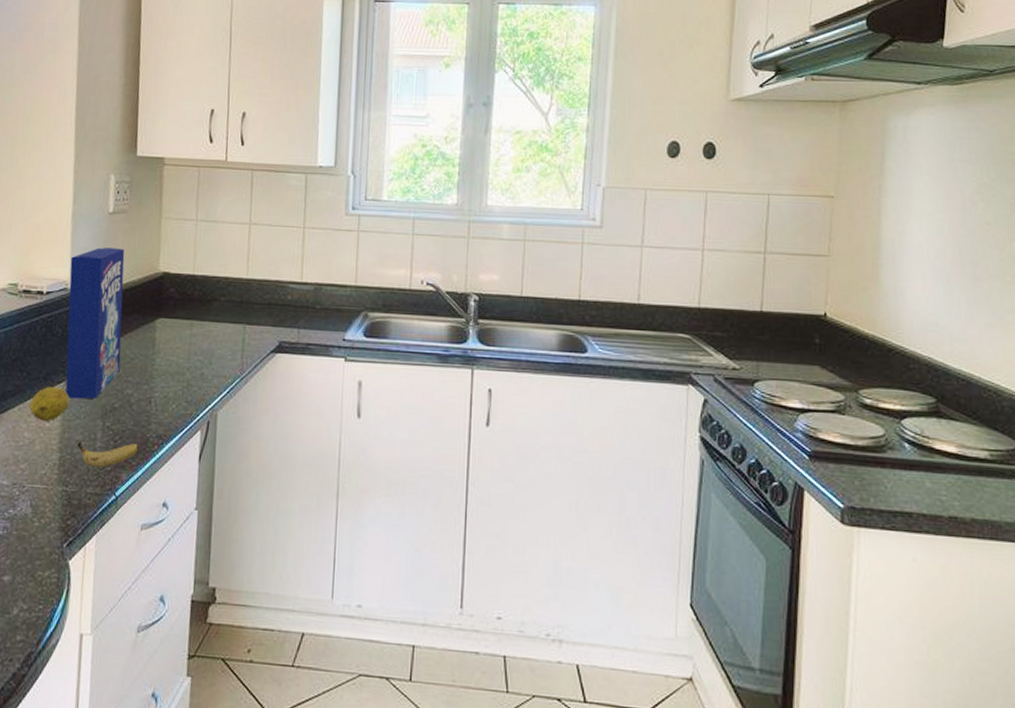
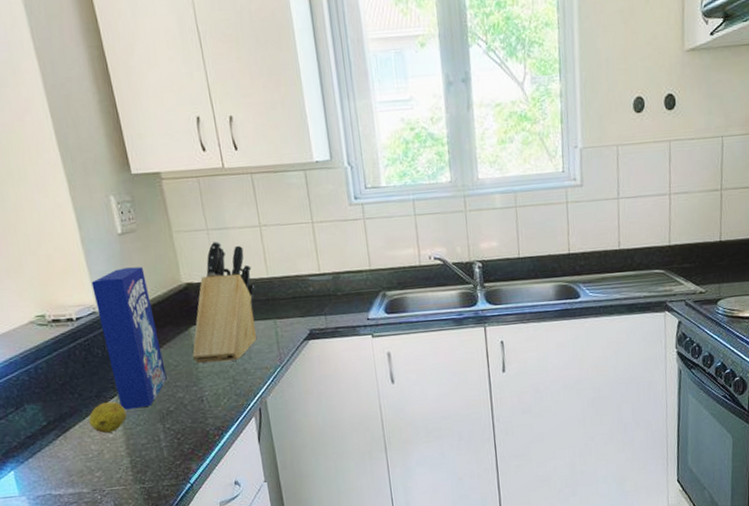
banana: present [77,440,140,467] -> none [143,438,202,464]
knife block: none [151,232,232,363] -> present [192,240,257,364]

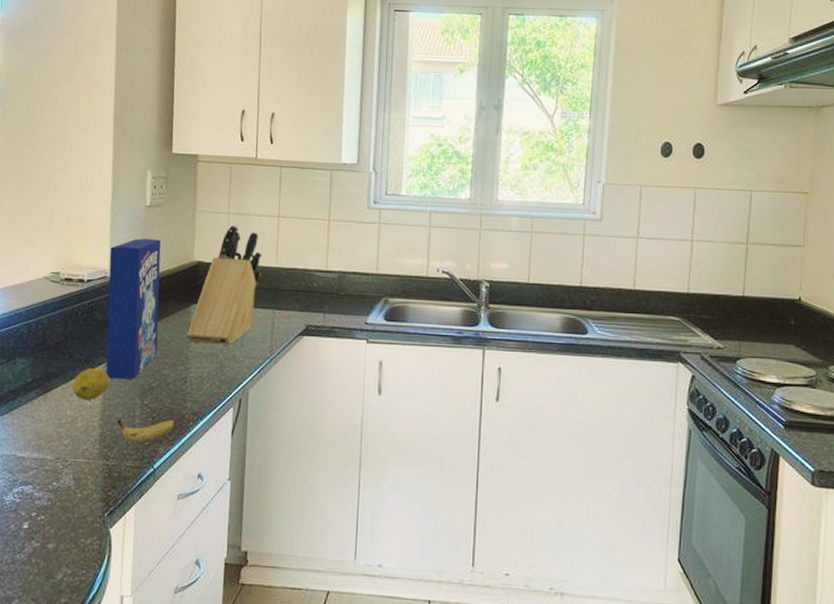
banana: none [143,438,202,464] -> present [117,418,176,442]

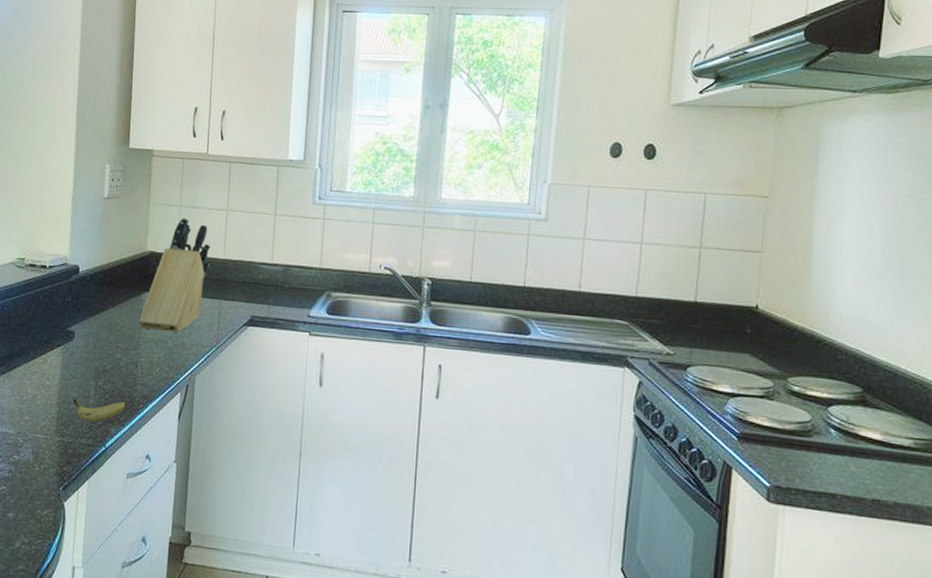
fruit: present [72,367,109,400] -> none [33,349,67,379]
cereal box: present [106,238,162,379] -> none [64,228,118,361]

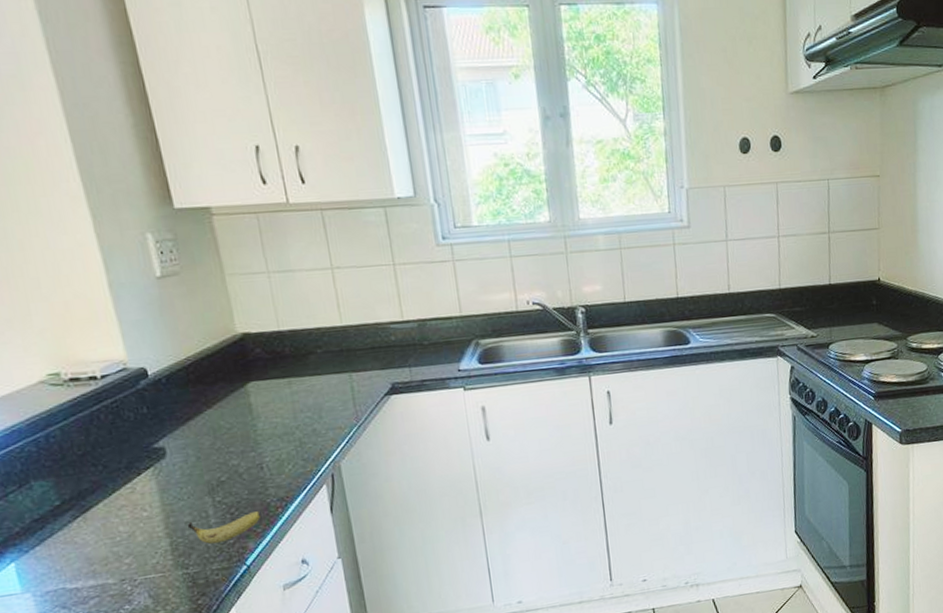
knife block: present [139,217,211,333] -> none [249,284,329,426]

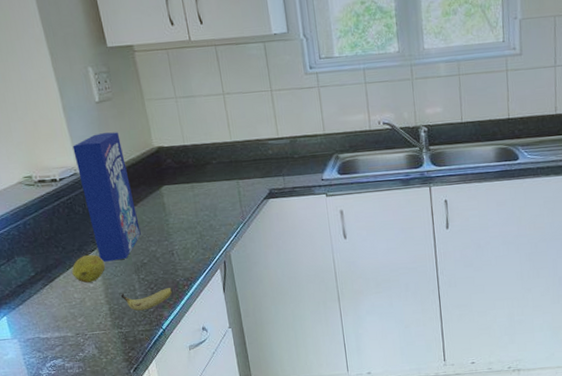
fruit: none [116,473,165,511] -> present [72,254,105,283]
cereal box: none [121,314,218,483] -> present [72,132,141,262]

